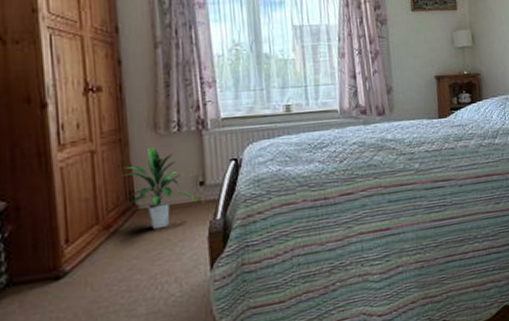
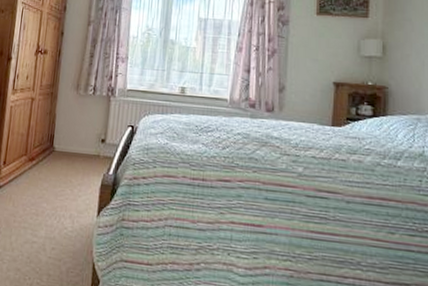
indoor plant: present [124,147,196,230] -> none [48,103,96,171]

